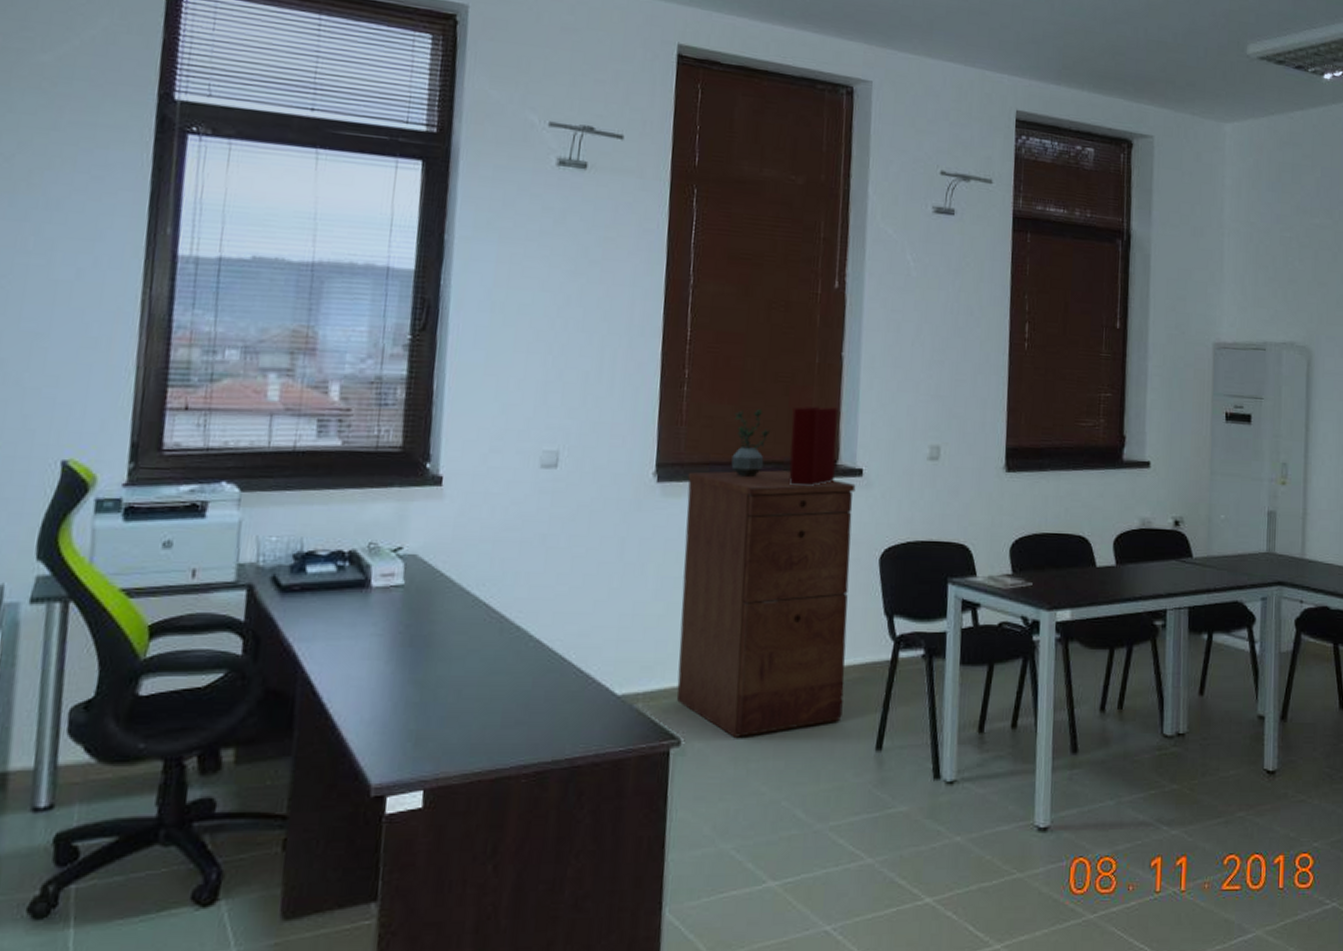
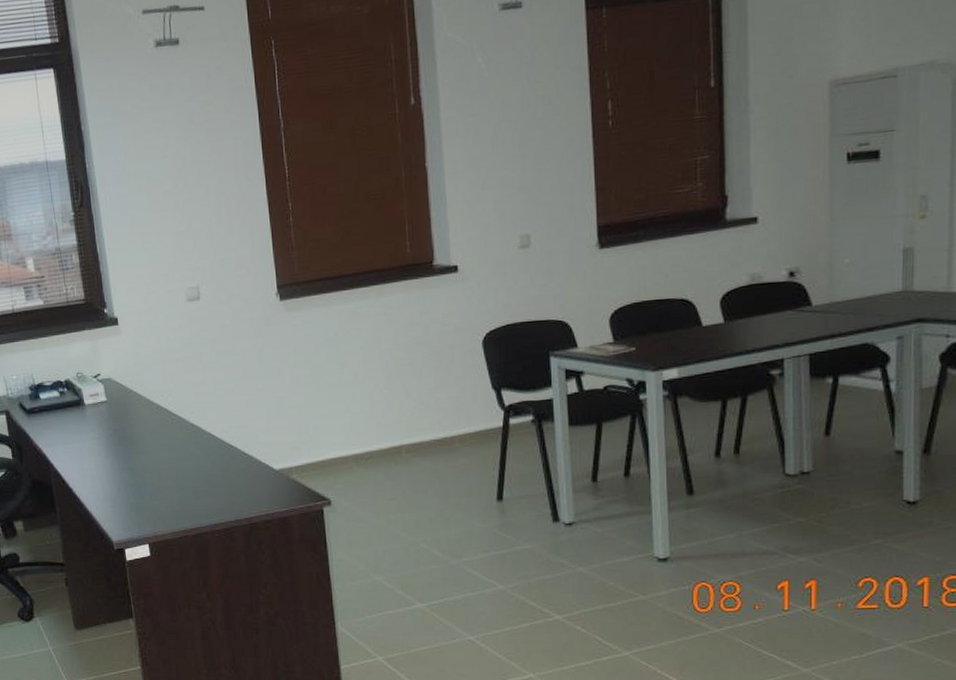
filing cabinet: present [676,470,856,737] -> none [304,276,464,496]
potted plant: present [731,408,770,478] -> none [336,226,369,288]
binder: present [788,406,839,487] -> none [386,214,433,288]

